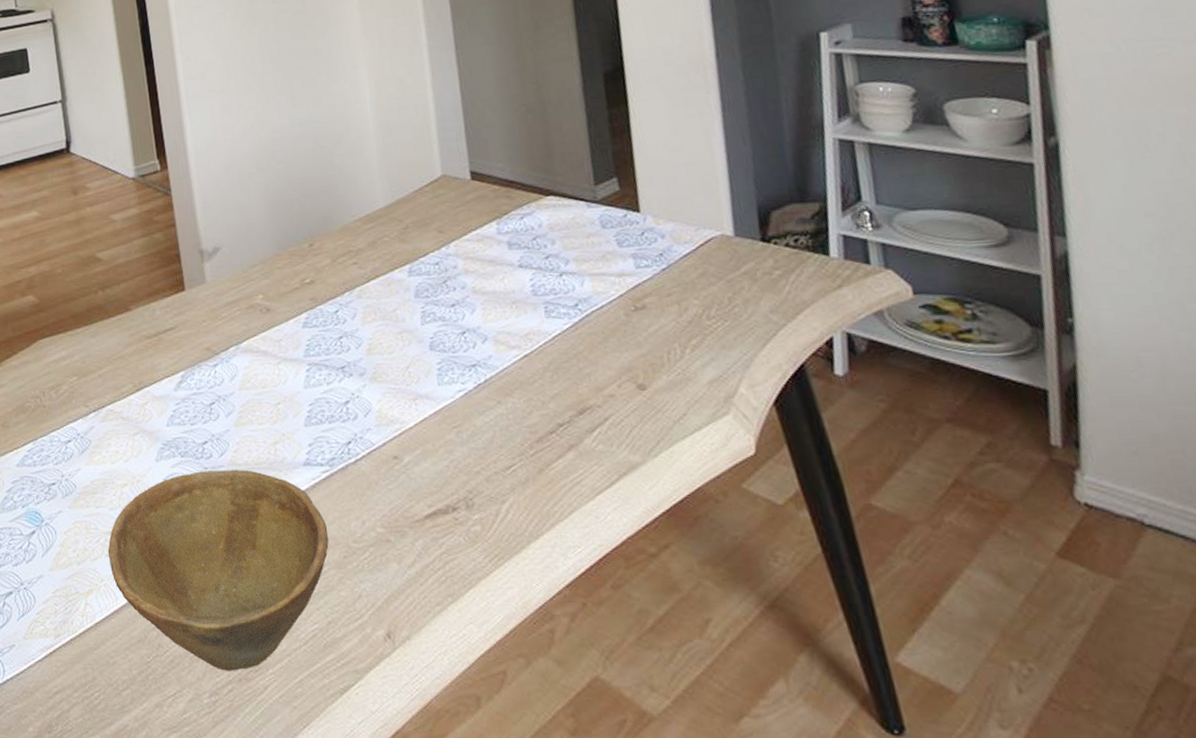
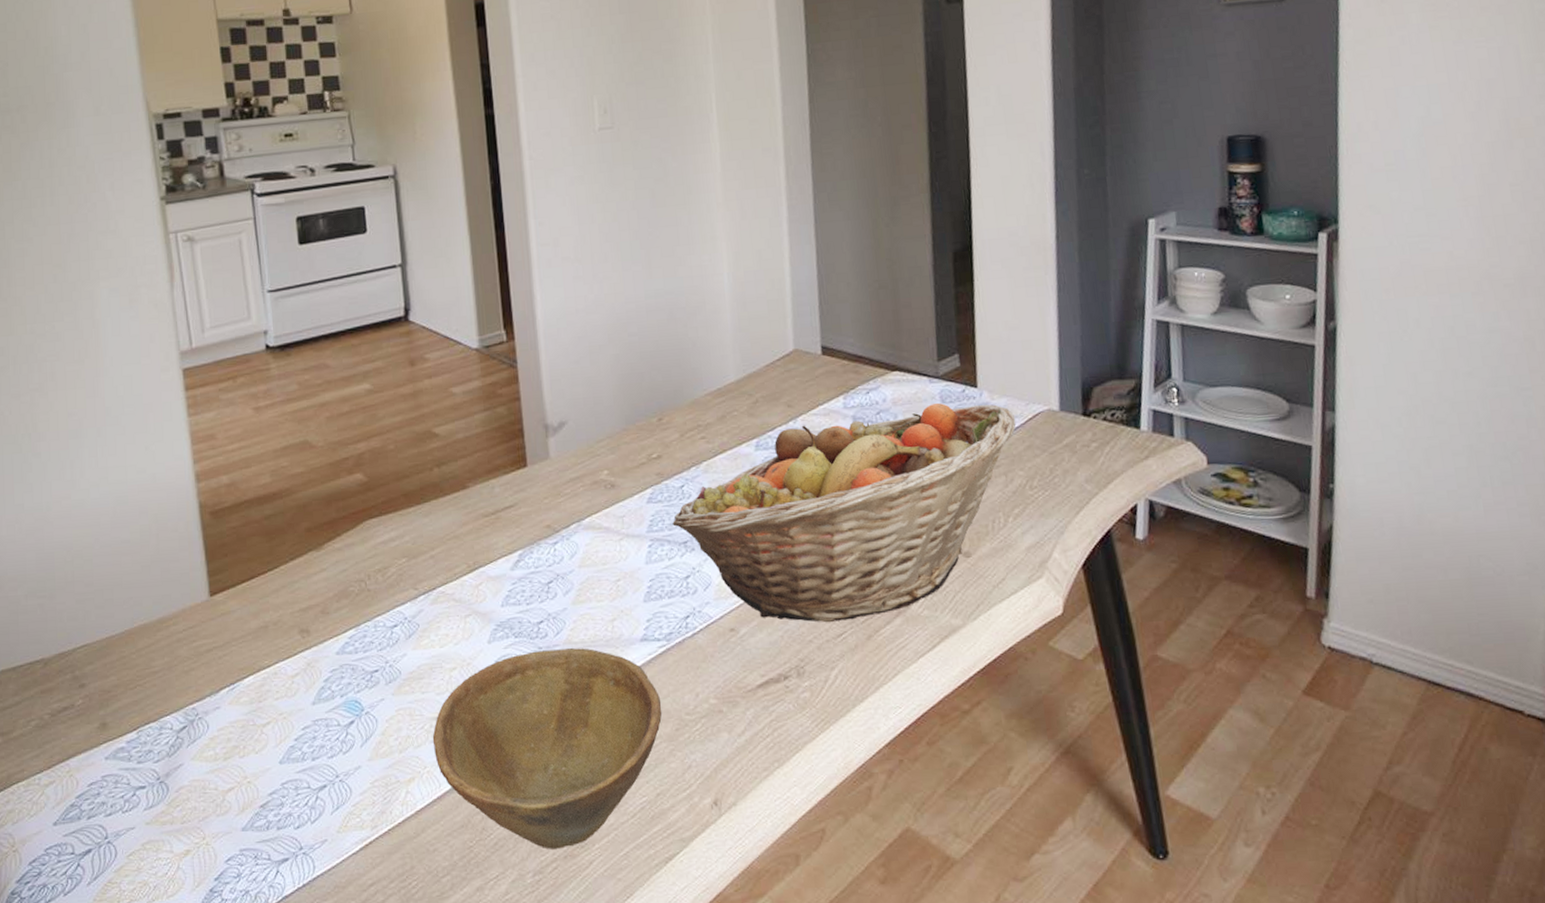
fruit basket: none [329,228,687,454] -> present [672,403,1016,623]

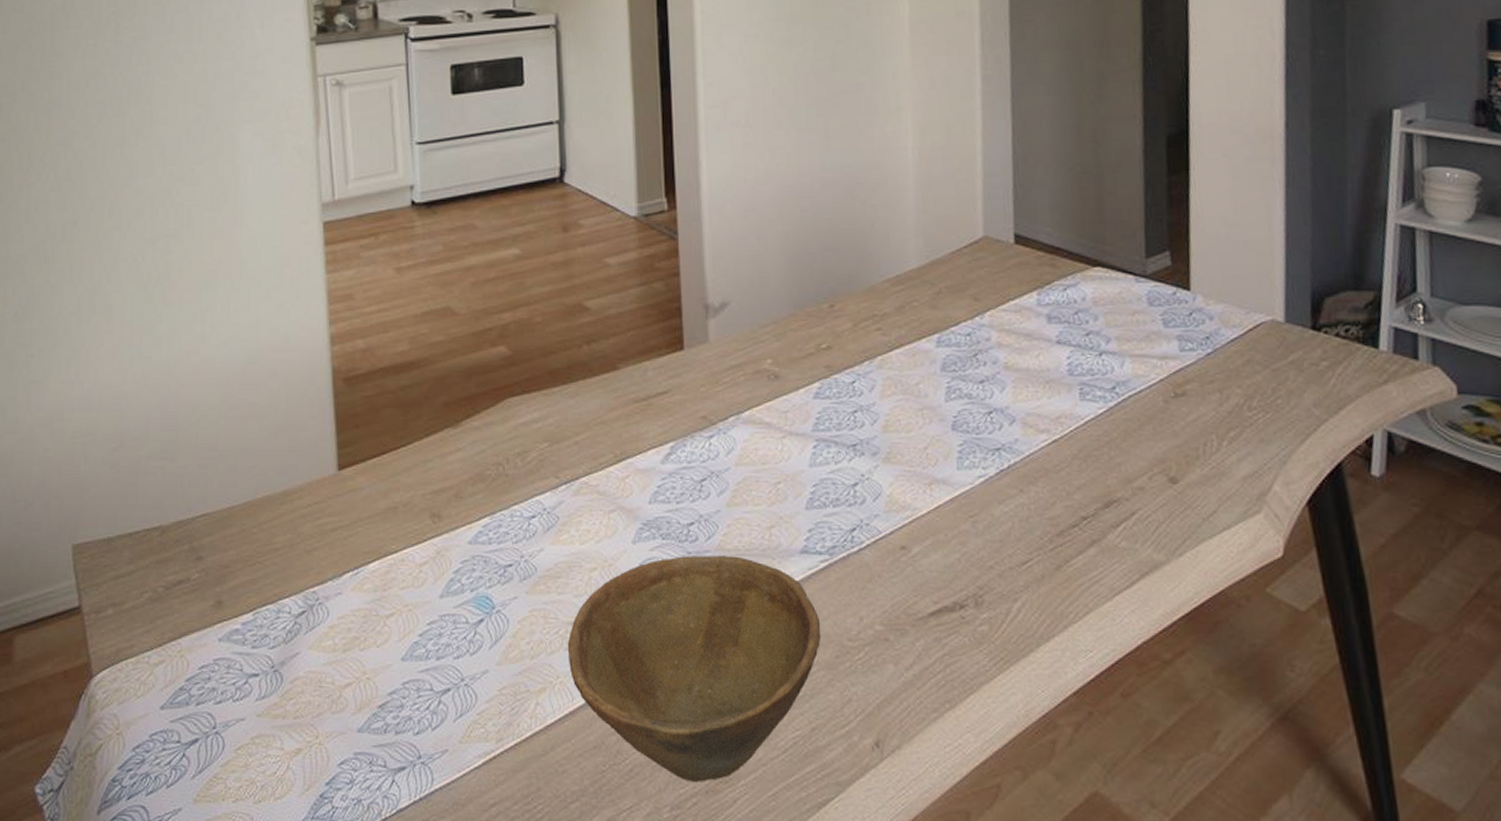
fruit basket: present [672,403,1016,623] -> none [841,306,1234,548]

